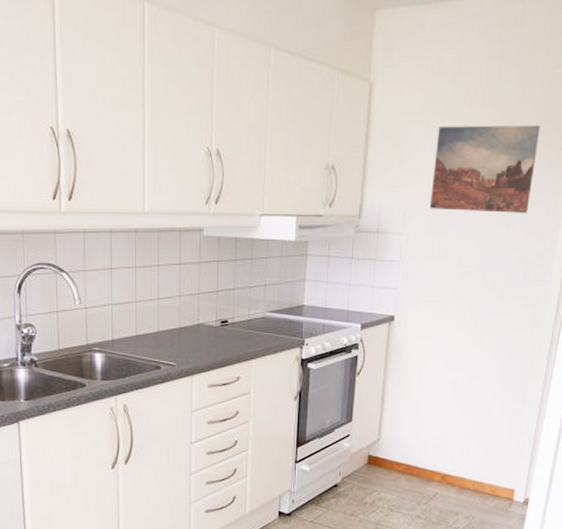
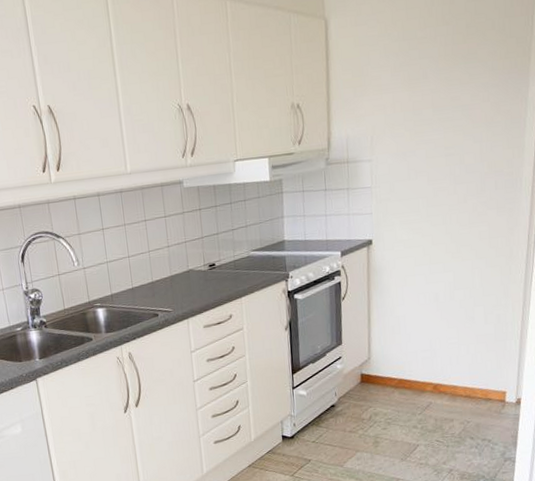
wall art: present [429,125,540,213] -> none [395,36,497,133]

